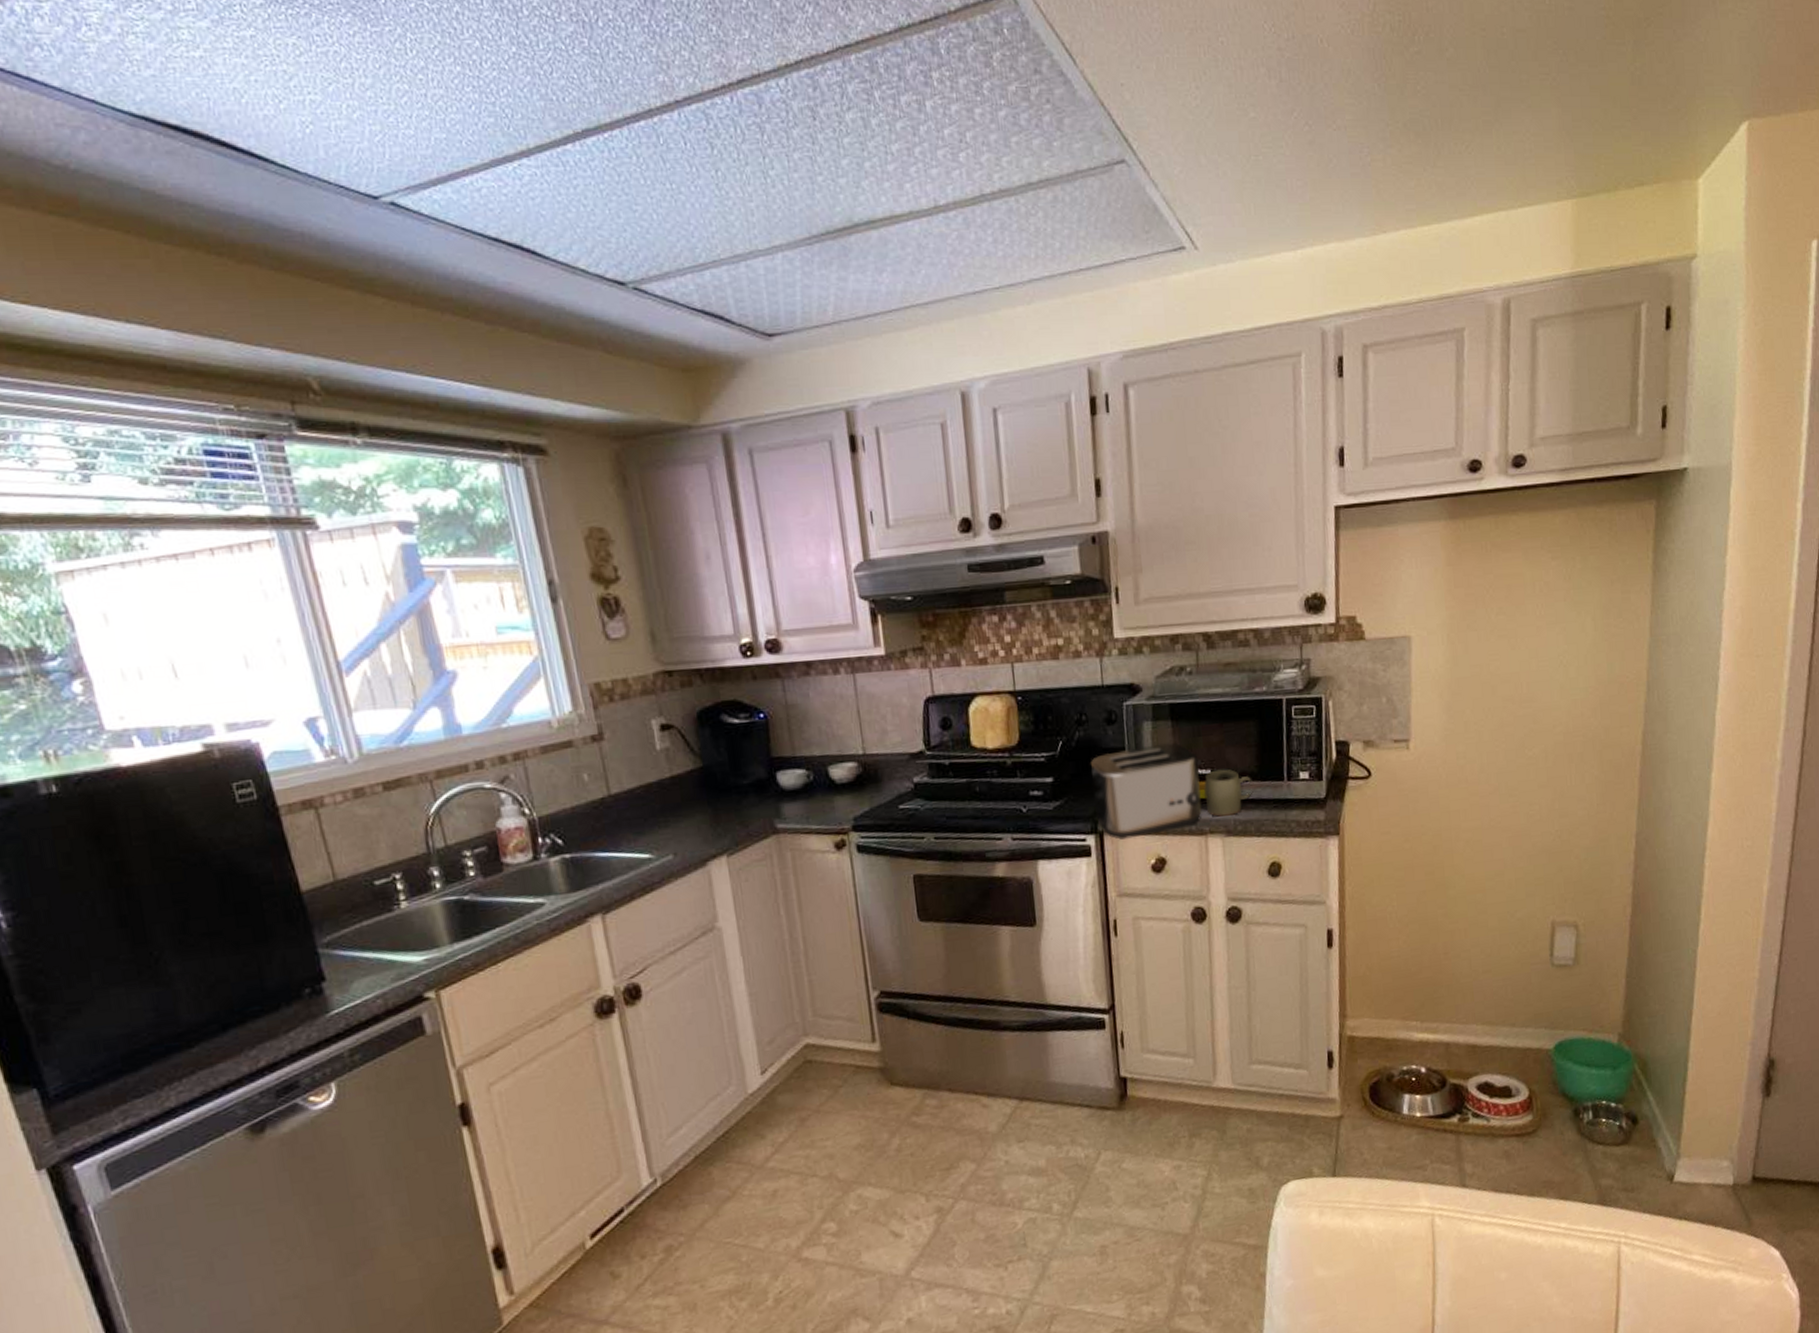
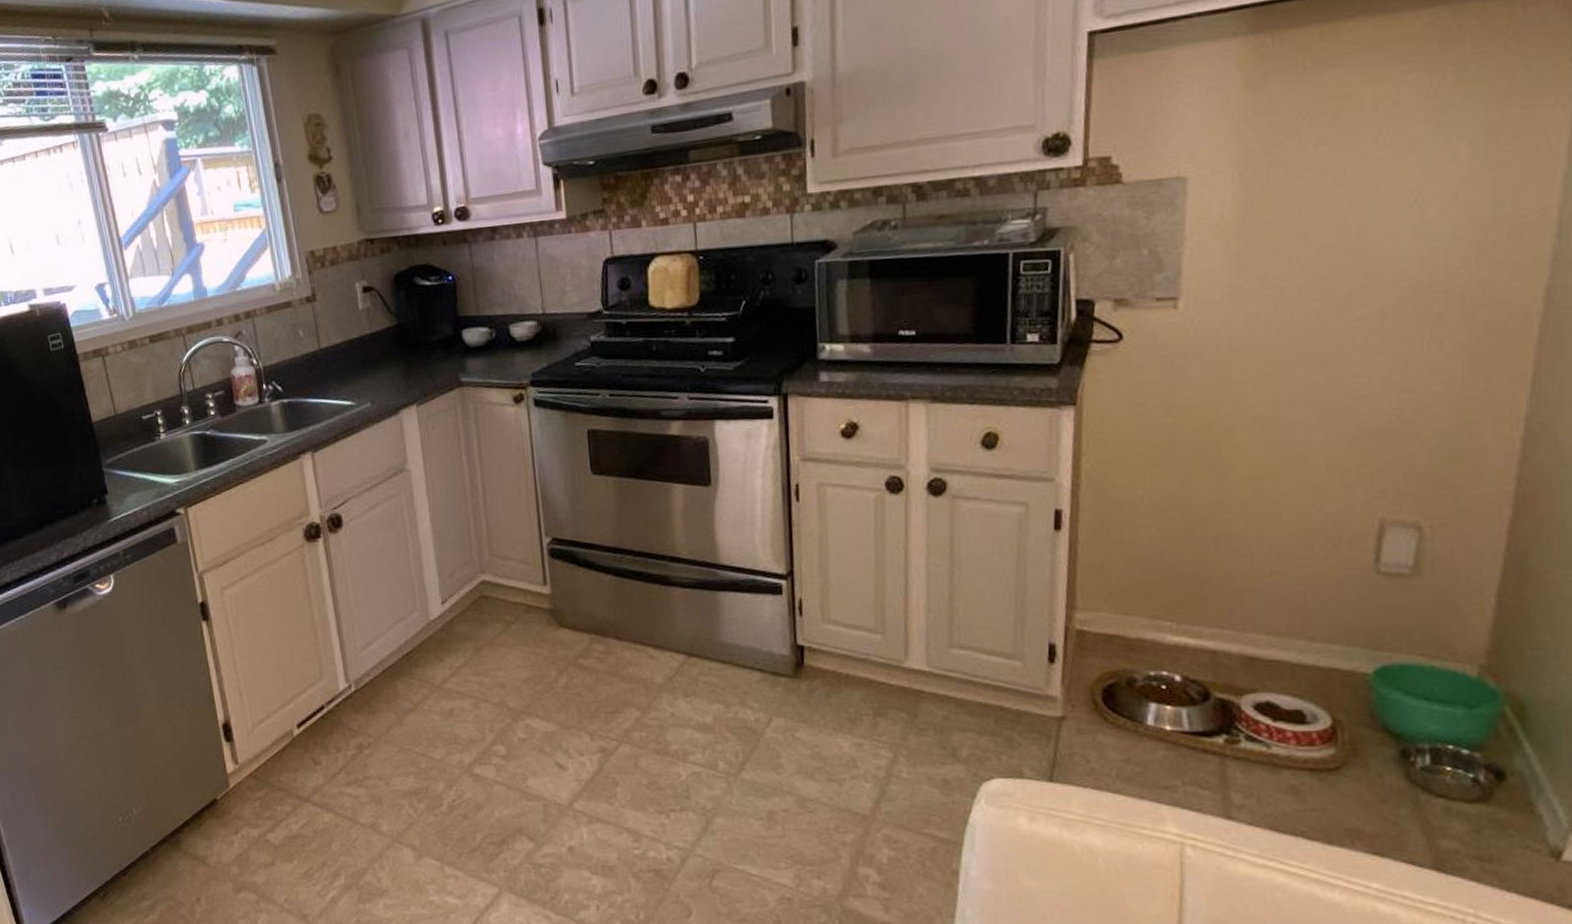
toaster: present [1090,743,1202,840] -> none [775,302,905,403]
mug: present [1203,769,1252,817] -> none [905,330,966,381]

